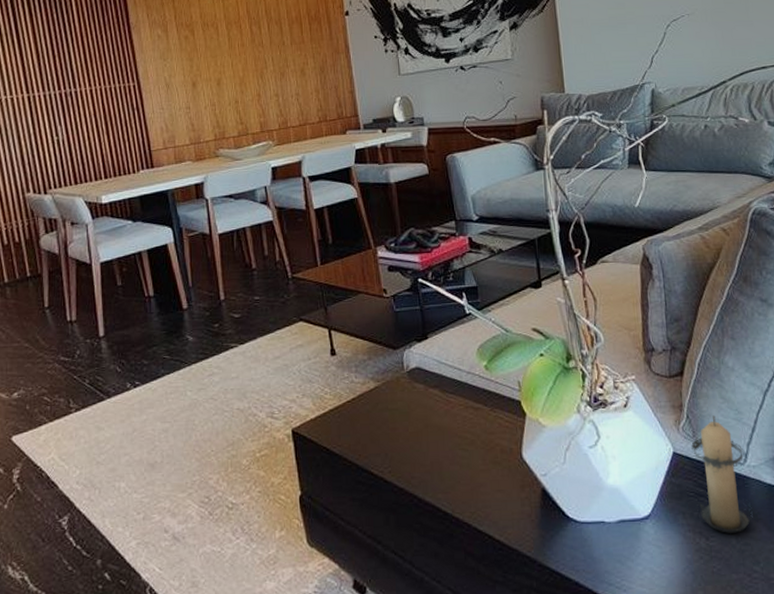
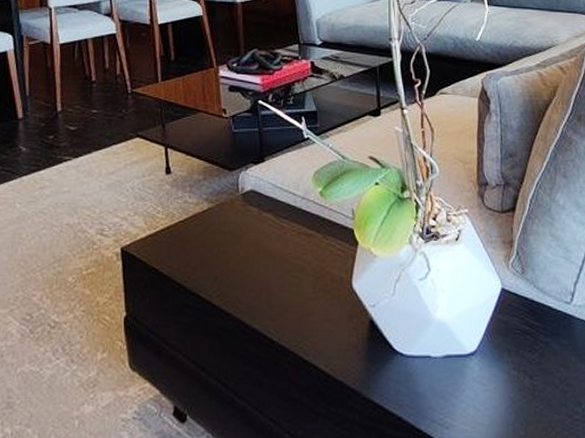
candle: present [691,415,750,533] -> none [520,253,574,373]

